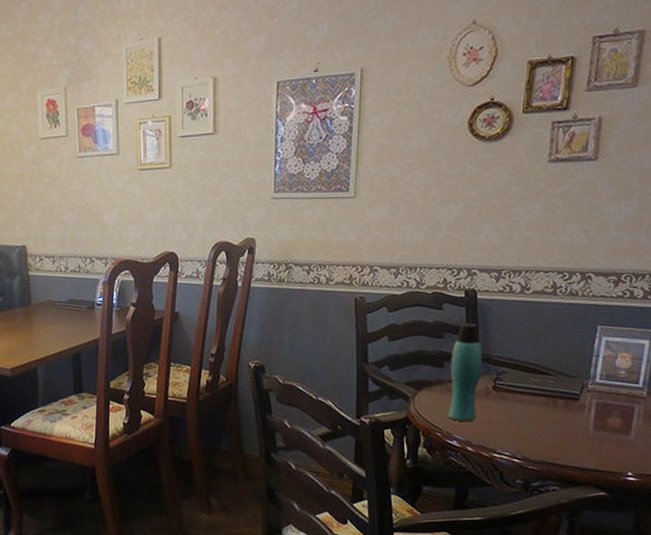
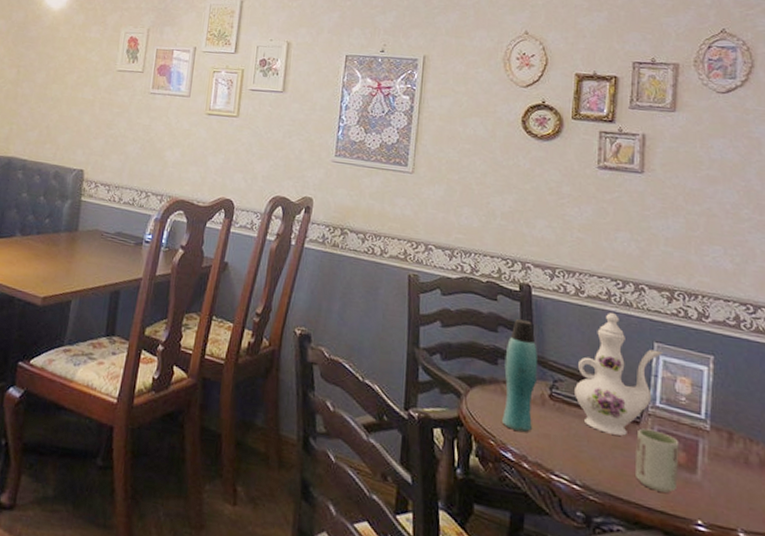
ewer: none [517,304,606,412] -> present [575,313,663,436]
cup: none [572,403,616,454] -> present [636,428,679,493]

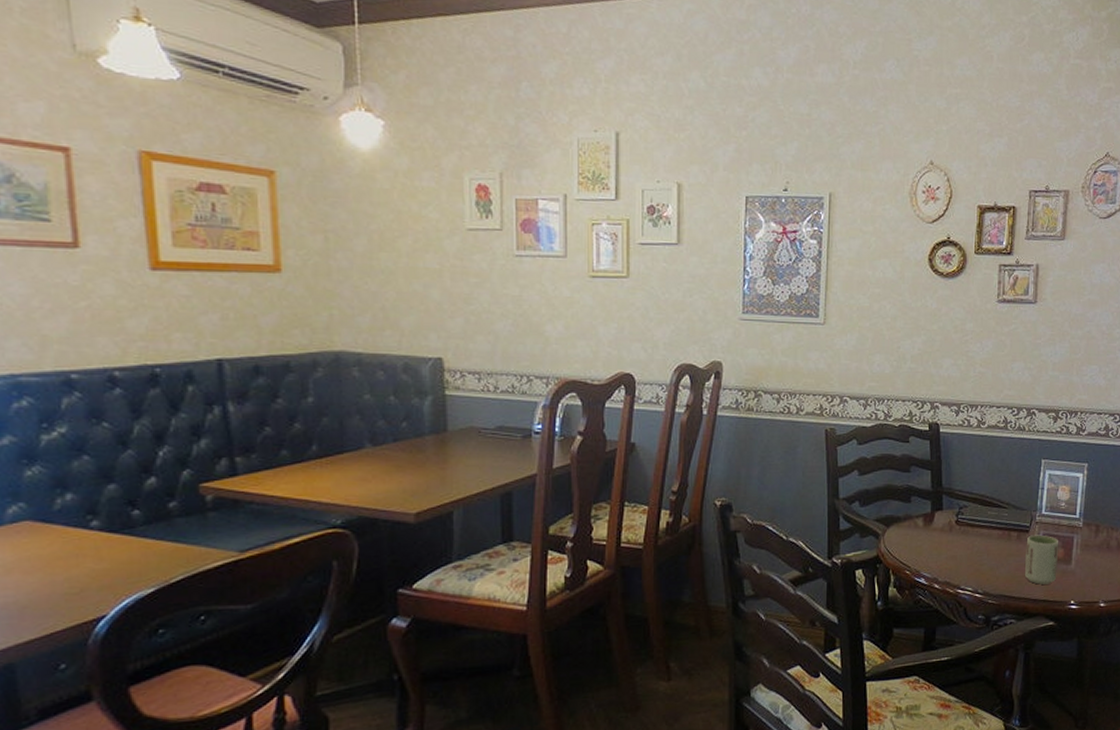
bottle: present [502,319,538,433] -> none [916,457,946,559]
ewer: present [575,313,663,436] -> none [977,439,1048,545]

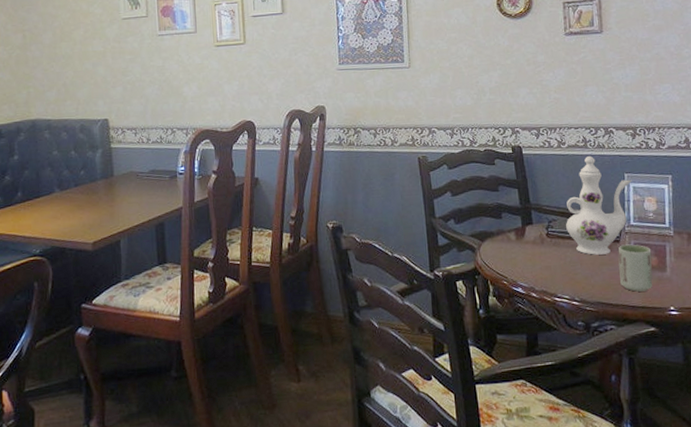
ewer: none [977,439,1048,545] -> present [566,156,632,255]

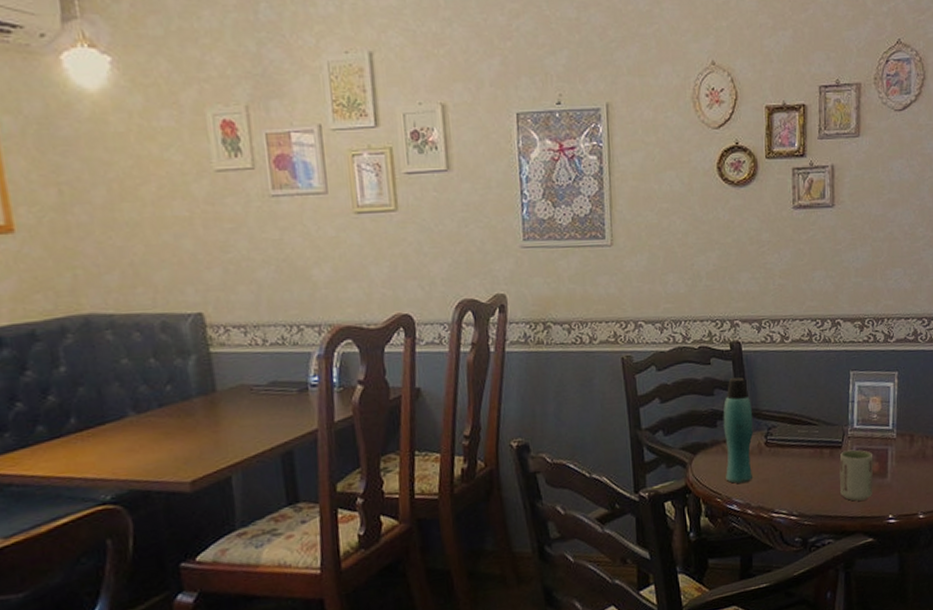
bottle: none [507,176,536,269] -> present [723,377,754,484]
ewer: present [566,156,632,255] -> none [786,352,857,464]

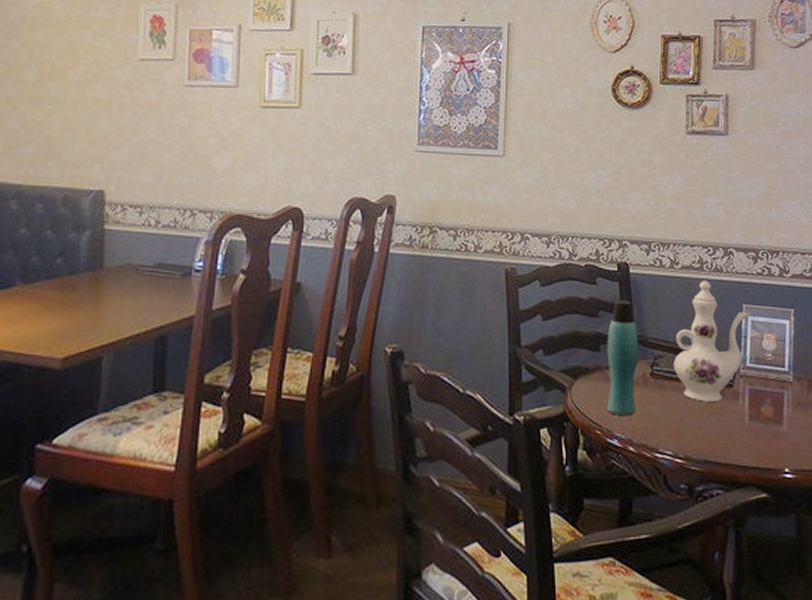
ewer: none [786,352,857,464] -> present [674,281,751,402]
cup: present [839,449,873,501] -> none [730,390,768,449]

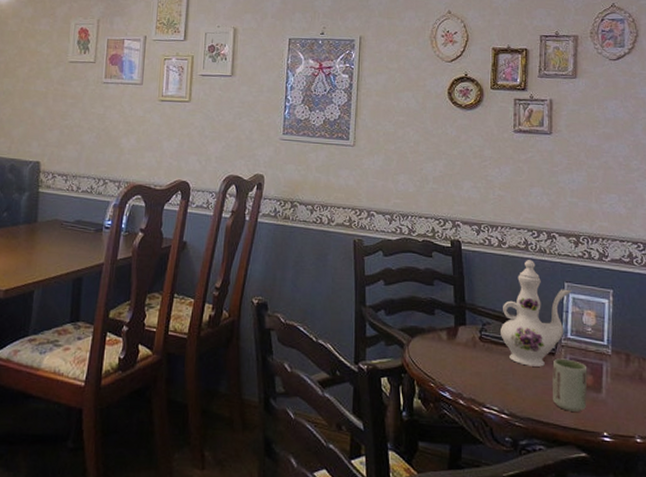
bottle: present [607,300,639,416] -> none [440,272,469,373]
cup: none [730,390,768,449] -> present [552,358,588,412]

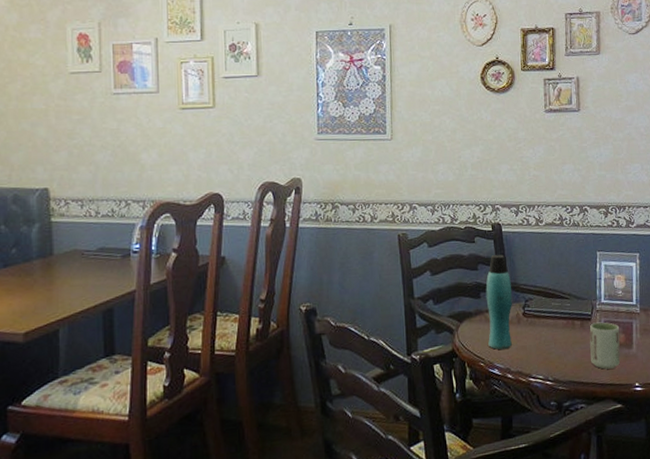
bottle: none [440,272,469,373] -> present [485,255,513,350]
ewer: present [501,260,572,367] -> none [542,234,604,334]

